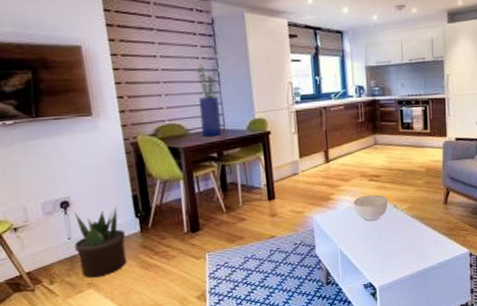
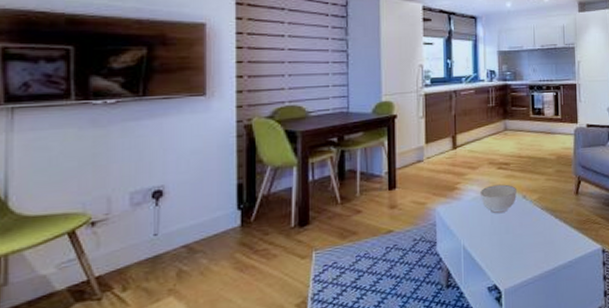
planter: present [74,207,127,278] -> none [161,197,223,283]
vase: present [196,62,222,138] -> none [323,43,347,121]

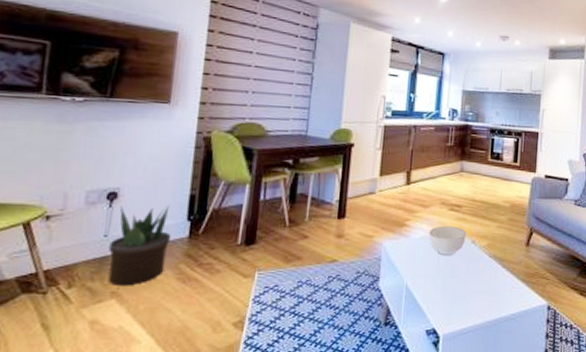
planter: none [161,197,223,283] -> present [108,205,172,286]

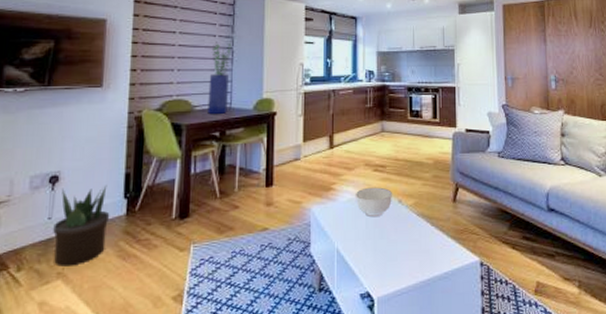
vase: none [282,65,312,142] -> present [208,41,232,115]

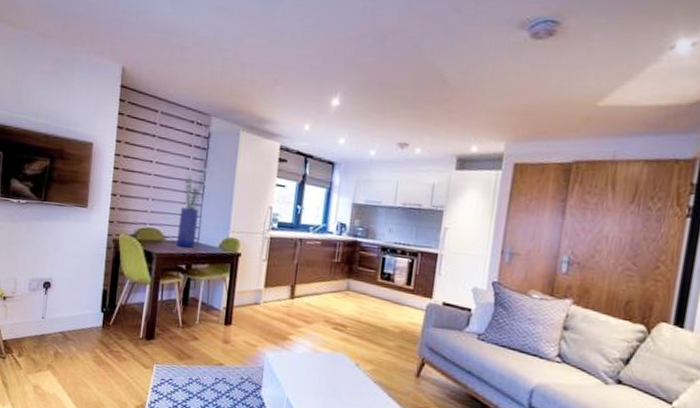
planter: present [53,185,110,267] -> none [45,293,89,361]
bowl: present [356,187,392,218] -> none [311,344,350,376]

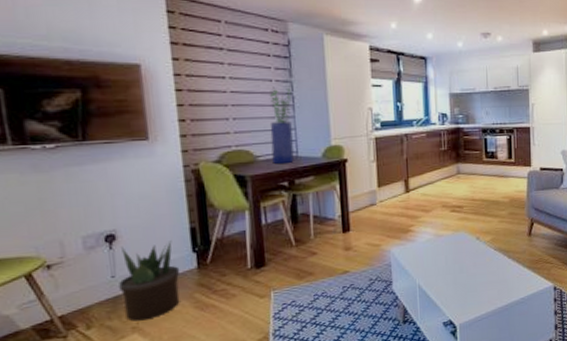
planter: none [45,293,89,361] -> present [119,241,180,321]

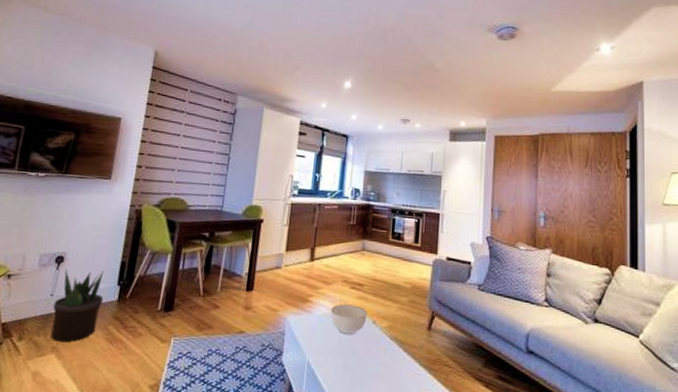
vase: present [269,86,294,165] -> none [200,146,229,217]
bowl: none [434,226,470,255] -> present [331,304,367,335]

